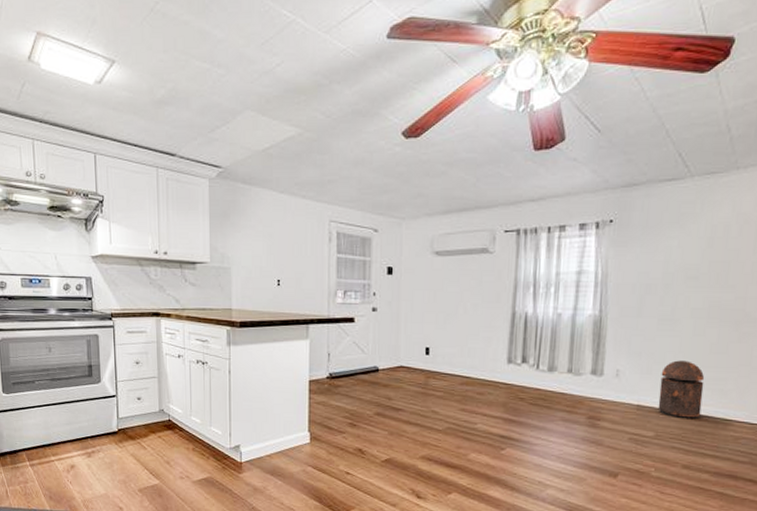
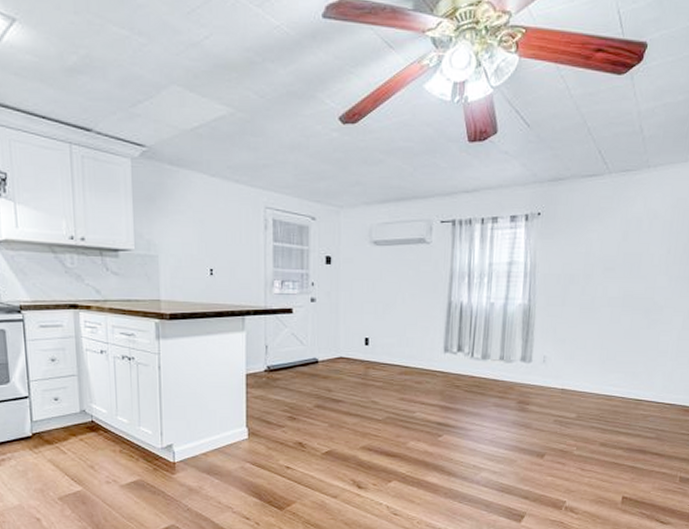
trash can: present [658,360,705,420] -> none [579,346,620,401]

